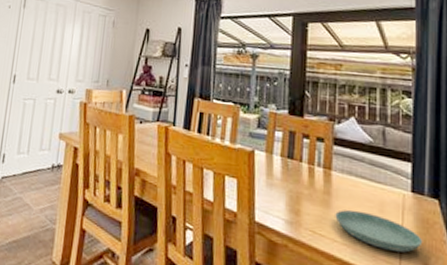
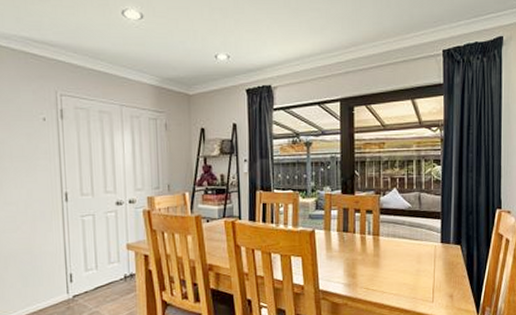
saucer: present [335,210,423,253] -> none [384,265,449,291]

